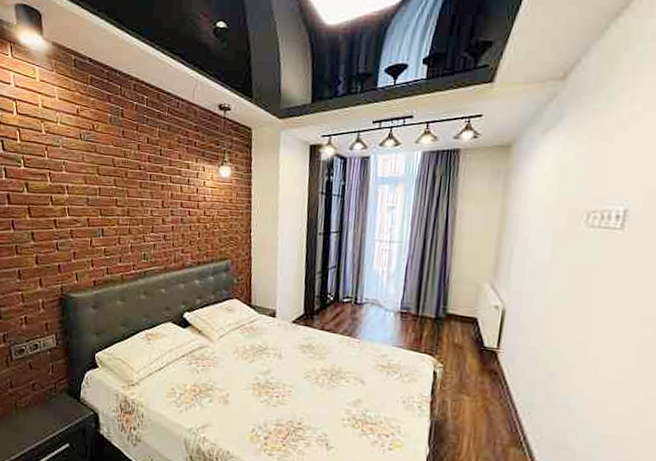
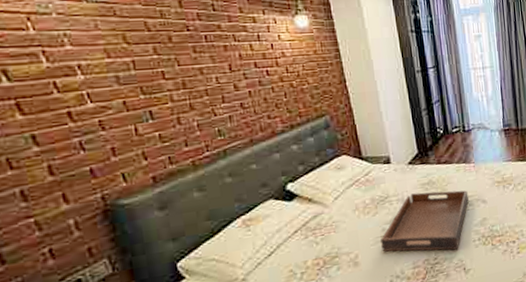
serving tray: none [251,352,347,422] -> present [381,190,469,252]

